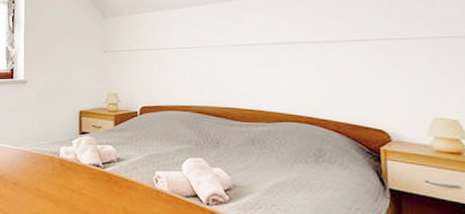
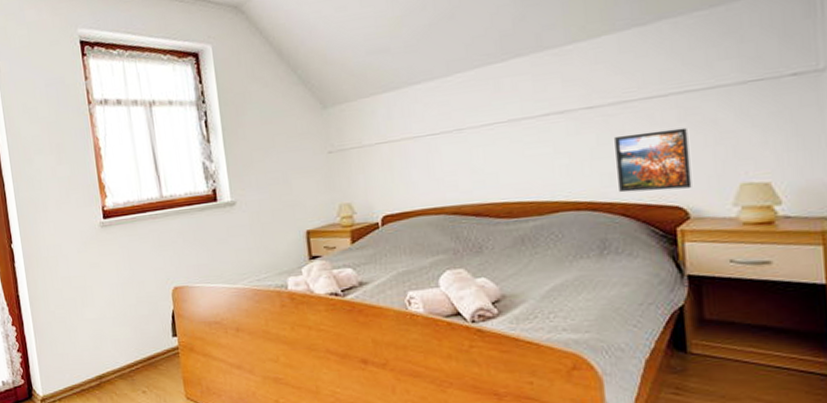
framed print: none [330,67,393,116] -> present [614,127,692,193]

